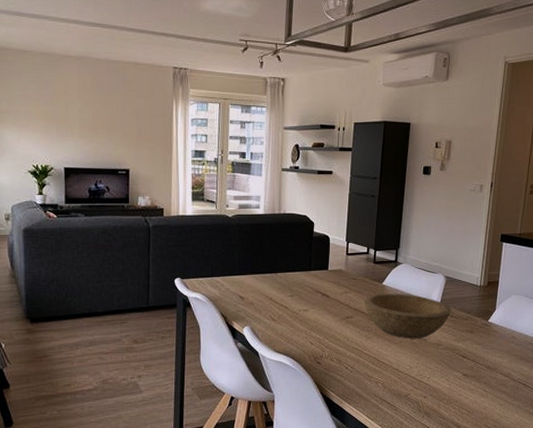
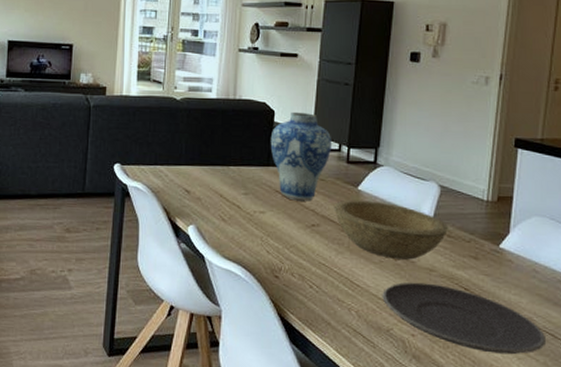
vase: none [311,222,362,298] -> present [270,111,332,202]
plate: none [402,355,520,403] -> present [382,282,547,355]

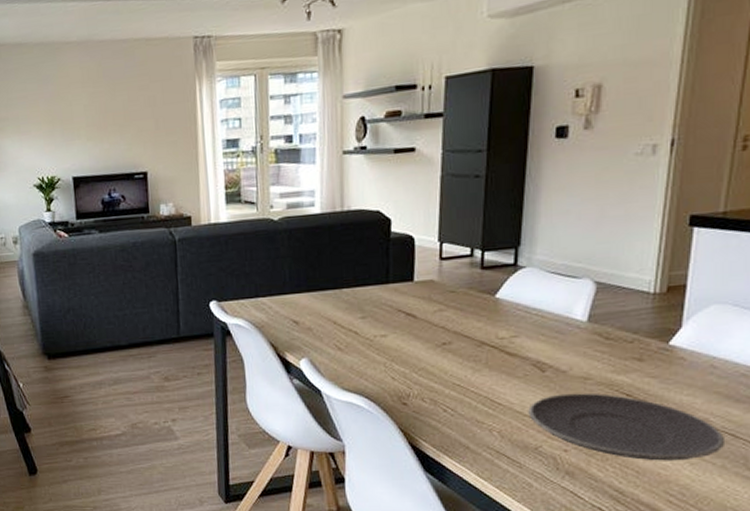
vase: present [270,111,332,202] -> none [388,216,463,319]
bowl: present [333,200,448,260] -> none [467,308,606,371]

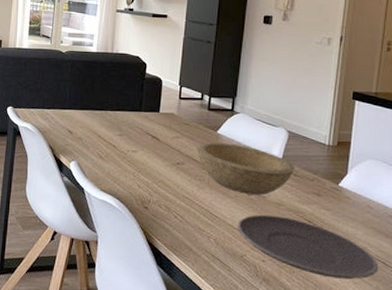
bowl: none [467,308,606,371] -> present [196,142,295,195]

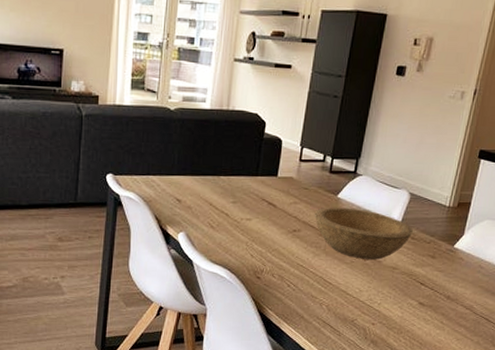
plate: present [237,214,379,280] -> none [350,279,482,337]

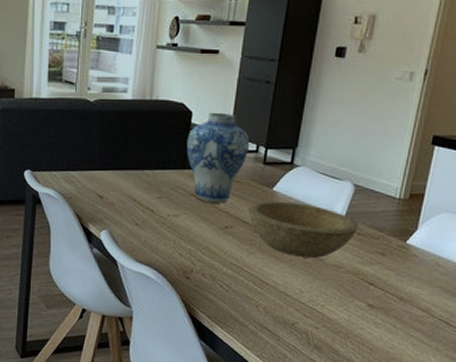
vase: none [259,123,318,209] -> present [186,112,250,204]

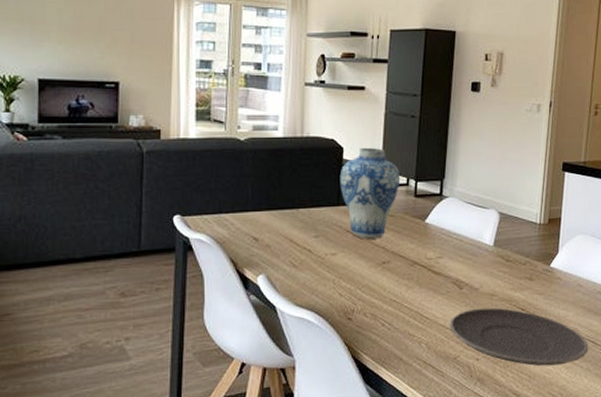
bowl: present [247,201,359,258] -> none [403,233,507,288]
plate: none [290,278,441,342] -> present [449,307,589,366]

